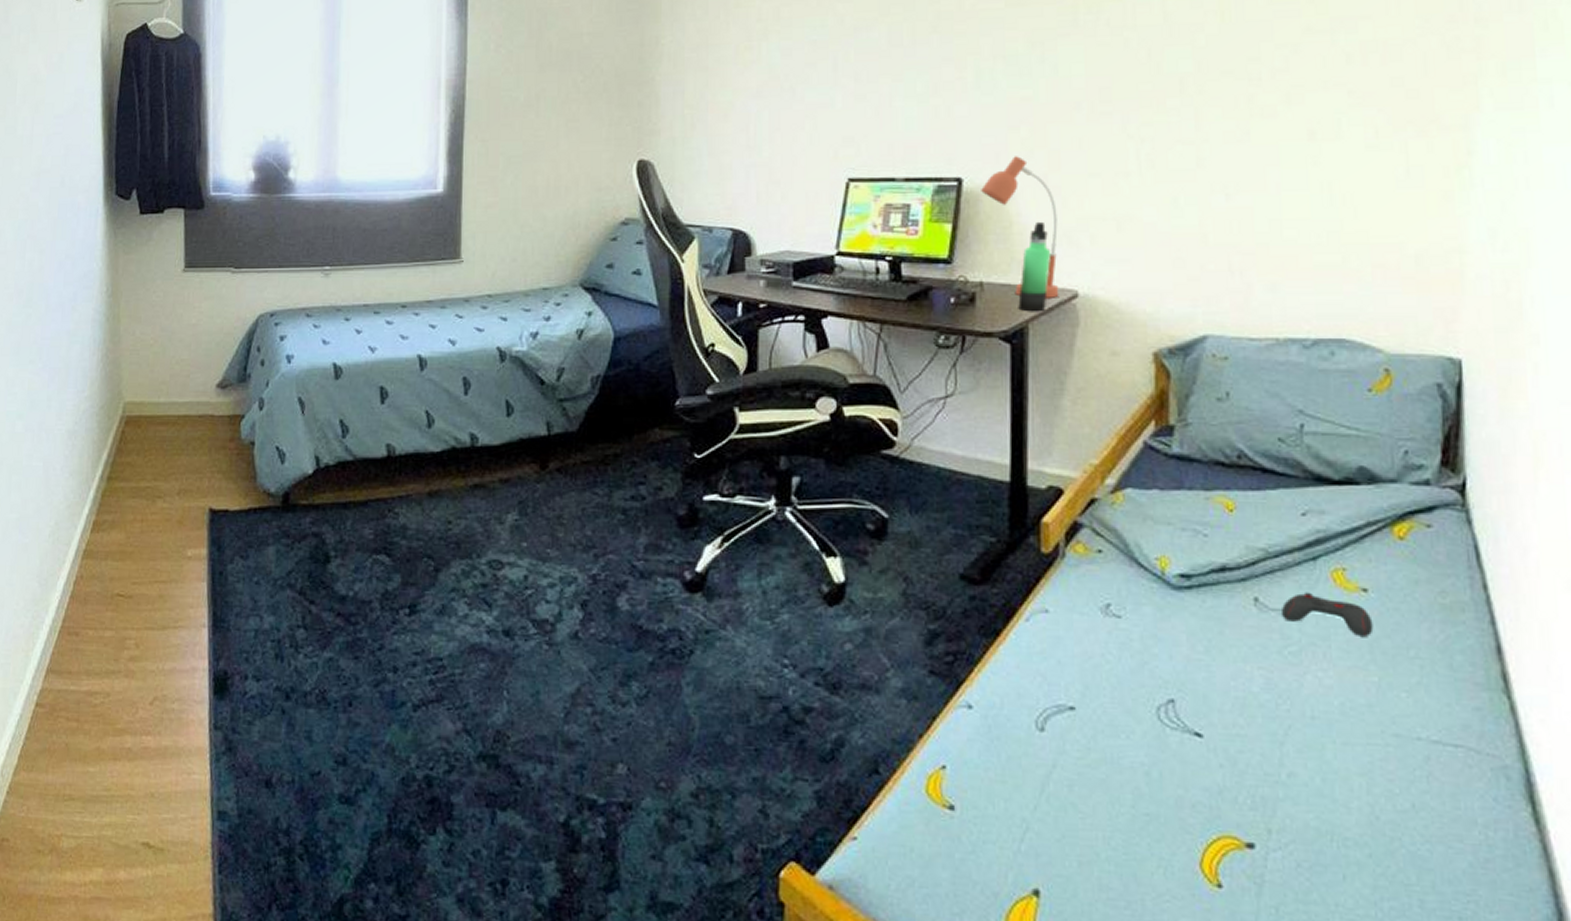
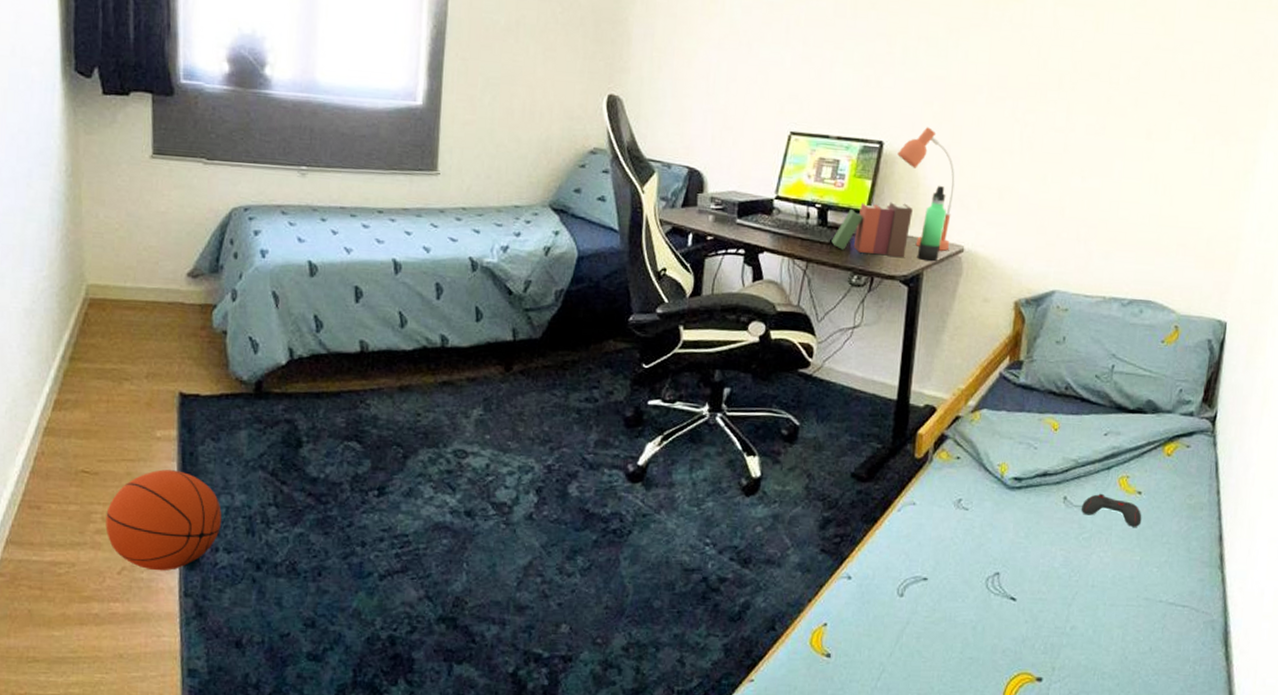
basketball: none [139,591,250,701] -> present [105,469,222,571]
books: none [909,246,1007,311] -> present [831,202,913,258]

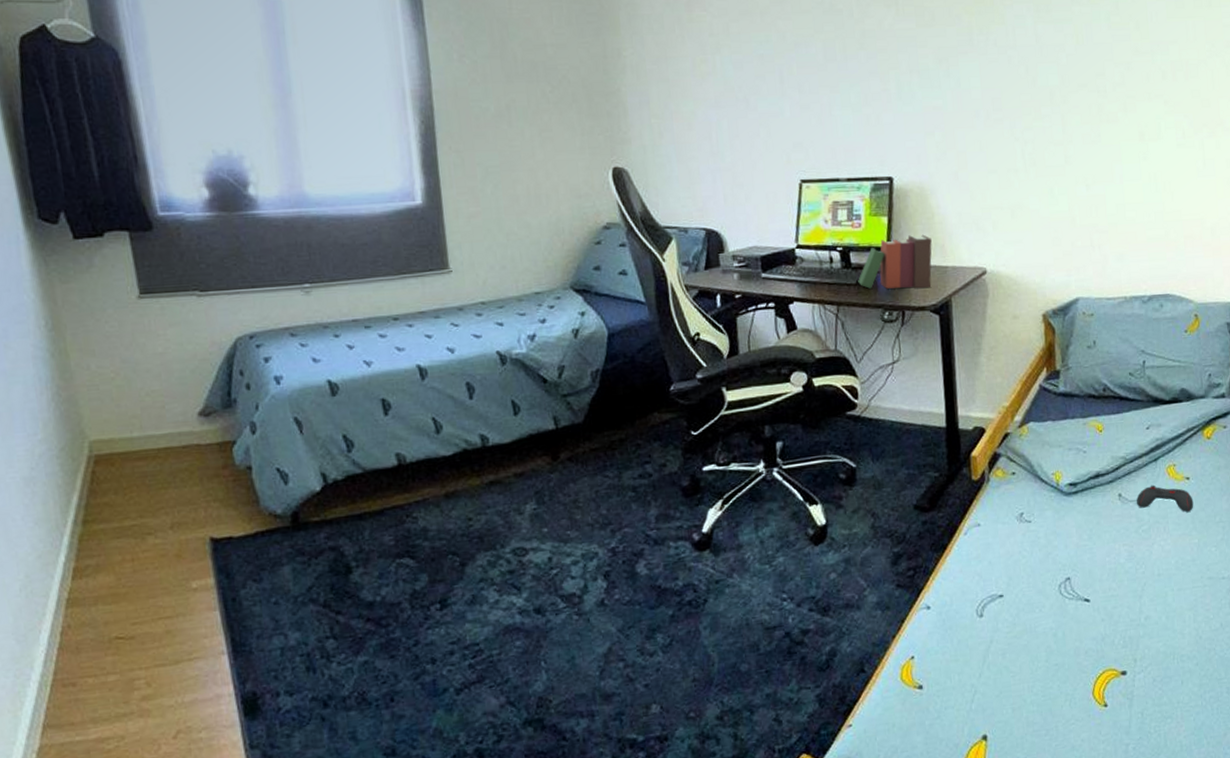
basketball: present [105,469,222,571] -> none [150,619,278,728]
desk lamp: present [897,127,955,251] -> none [908,157,973,276]
thermos bottle: present [917,185,947,261] -> none [942,212,965,287]

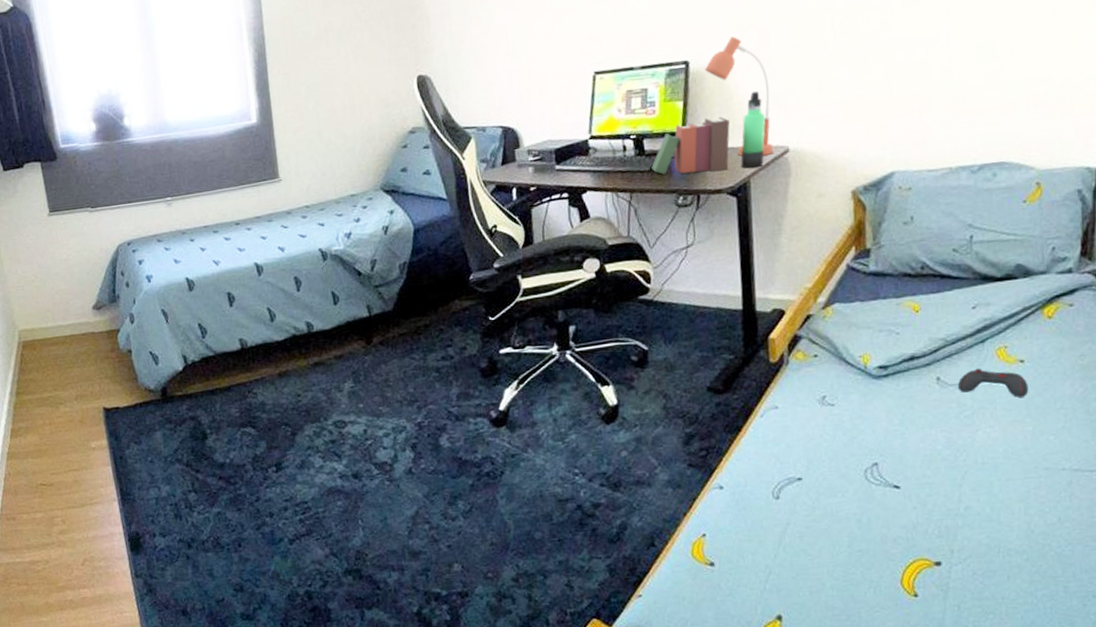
desk lamp: none [908,157,973,276] -> present [705,36,774,156]
thermos bottle: none [942,212,965,287] -> present [741,90,766,168]

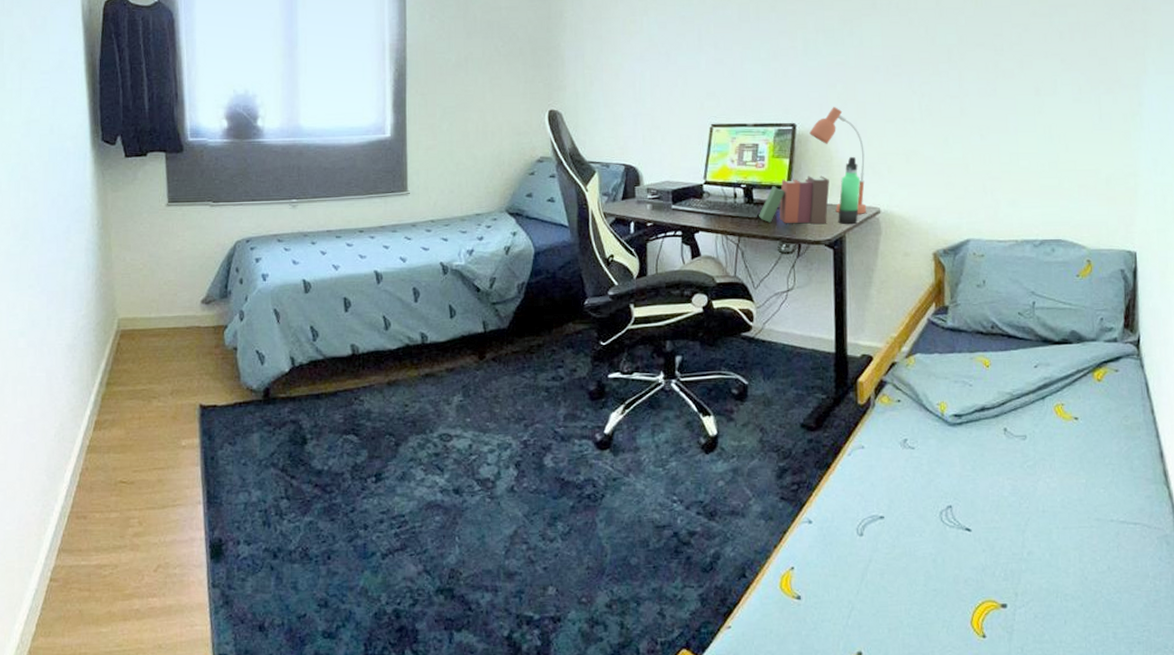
game controller: present [958,368,1029,397] -> none [1022,422,1082,451]

